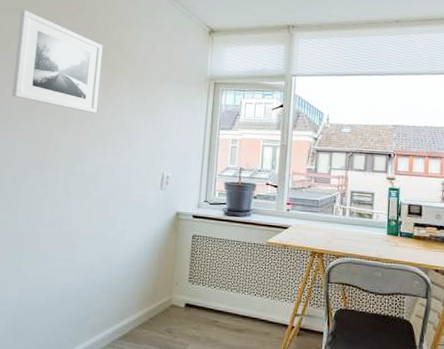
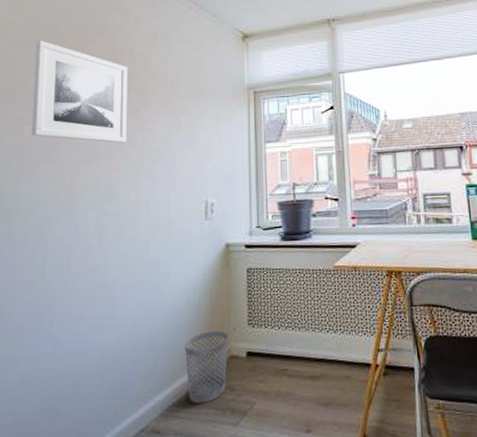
wastebasket: none [132,282,172,340] -> present [185,330,229,404]

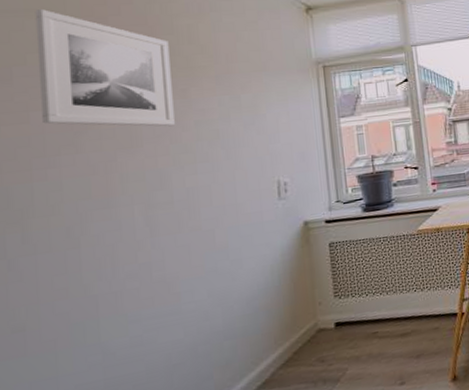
wastebasket: present [185,330,229,404] -> none [266,306,315,382]

